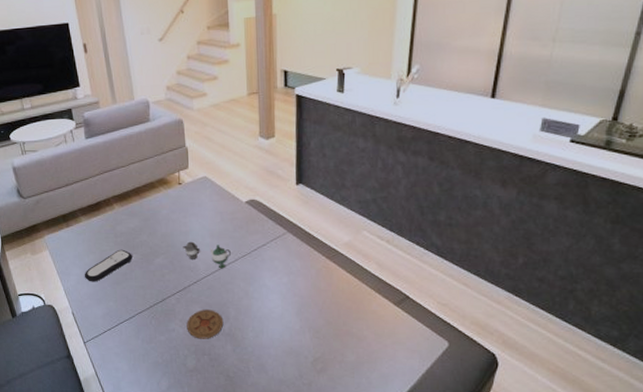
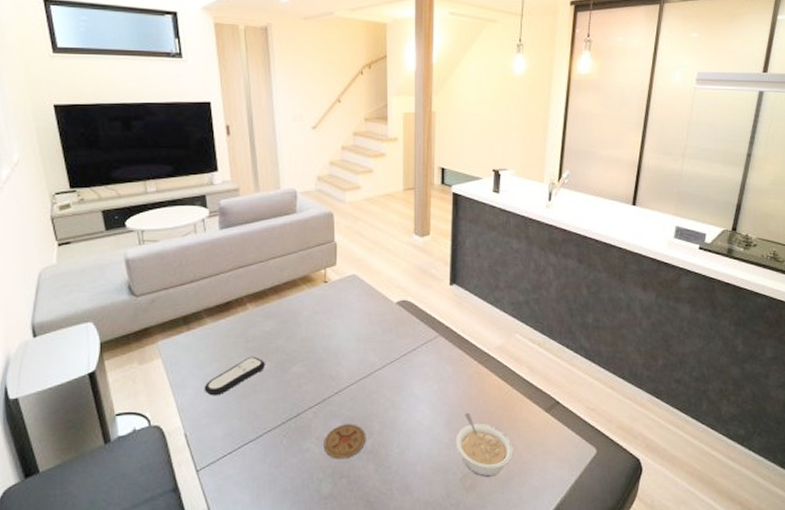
teapot: present [183,241,232,269] -> none [325,346,379,377]
legume: none [306,303,363,362] -> present [455,412,513,477]

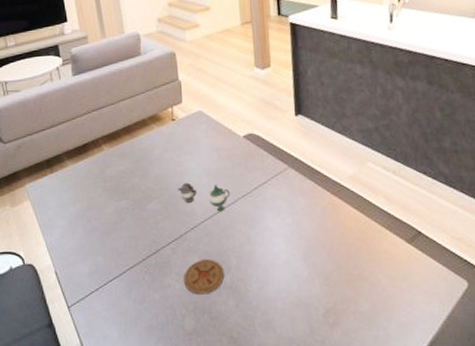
remote control: present [204,356,265,396] -> none [69,195,123,235]
teapot: none [325,346,379,377] -> present [178,182,231,212]
legume: present [455,412,513,477] -> none [314,245,377,312]

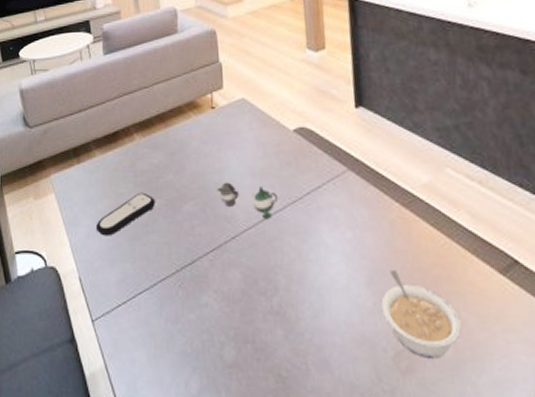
remote control: none [69,195,123,235] -> present [95,192,155,236]
coaster: present [183,259,225,295] -> none [223,276,271,319]
legume: none [314,245,377,312] -> present [381,269,462,358]

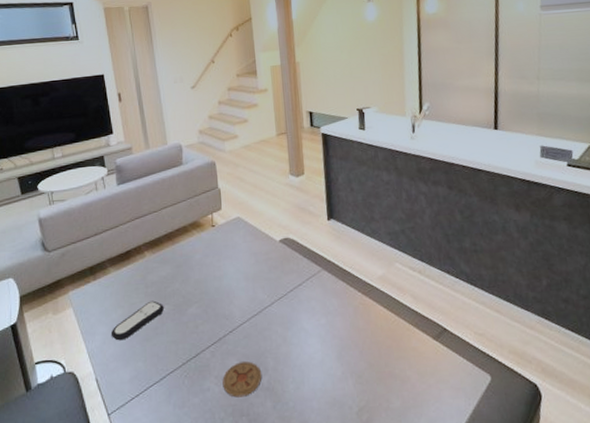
teapot: present [217,182,279,219] -> none [217,286,268,314]
coaster: none [223,276,271,319] -> present [222,361,262,398]
legume: present [381,269,462,358] -> none [348,344,407,410]

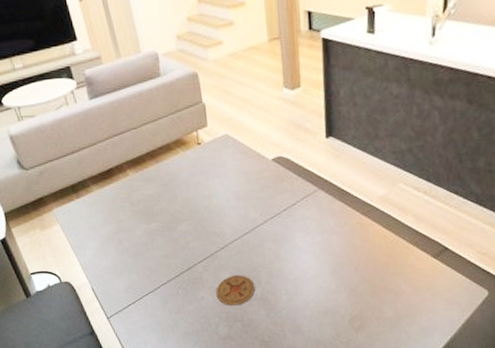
remote control: present [110,300,164,341] -> none [101,218,153,255]

